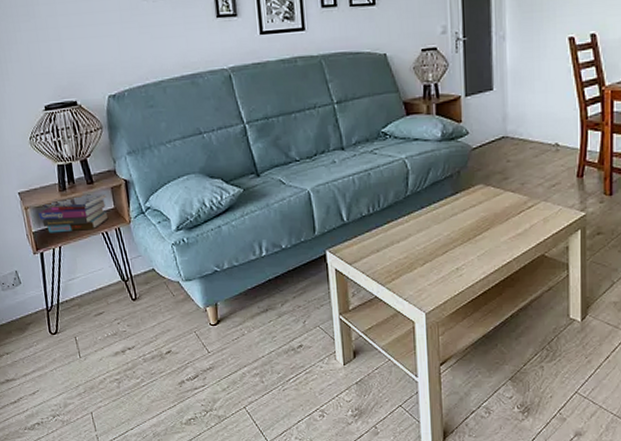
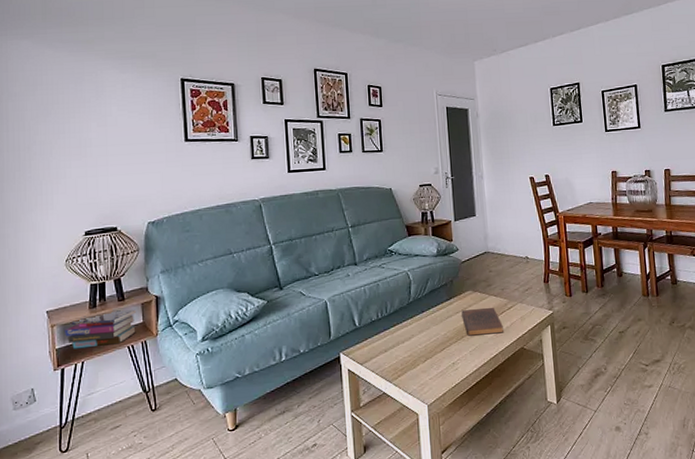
book: none [469,205,520,238] -> present [461,307,504,336]

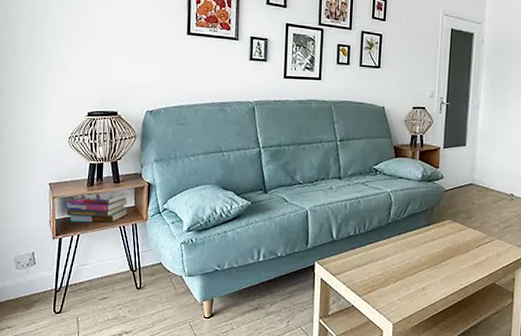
book: present [461,307,504,336] -> none [438,238,478,266]

